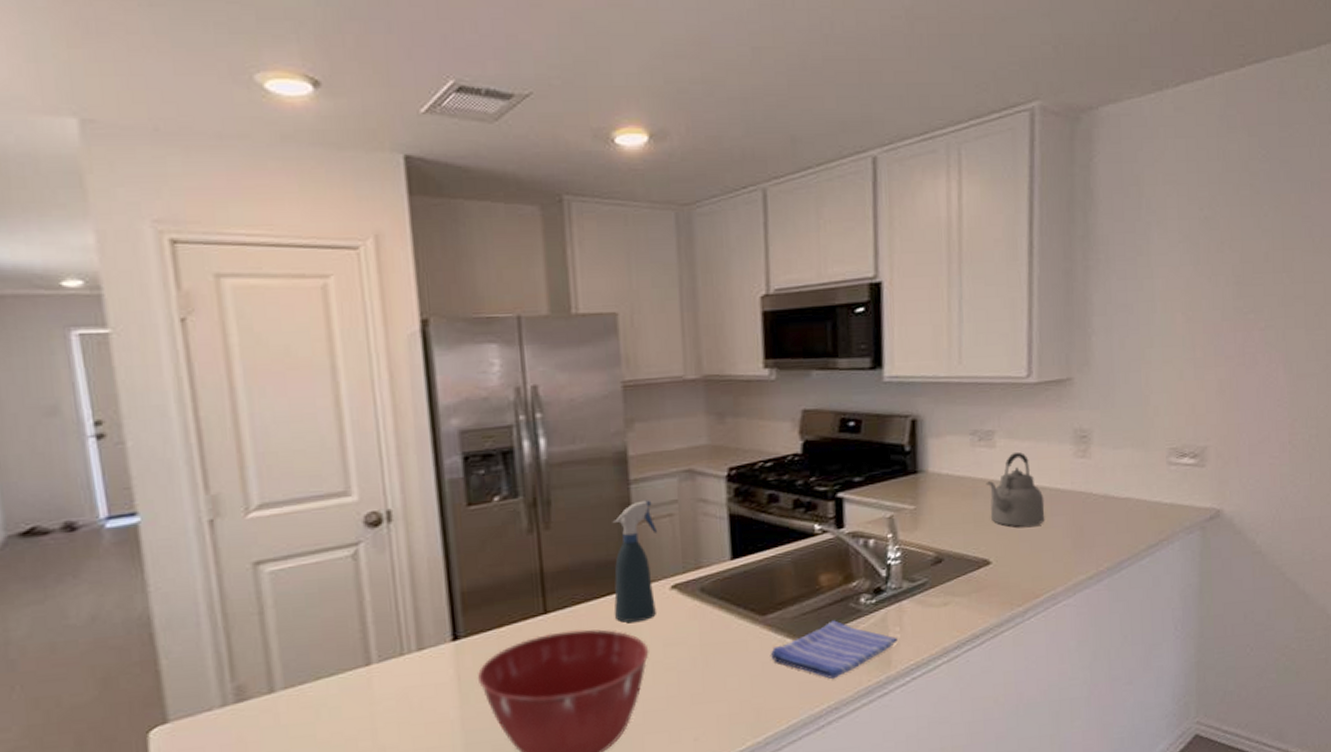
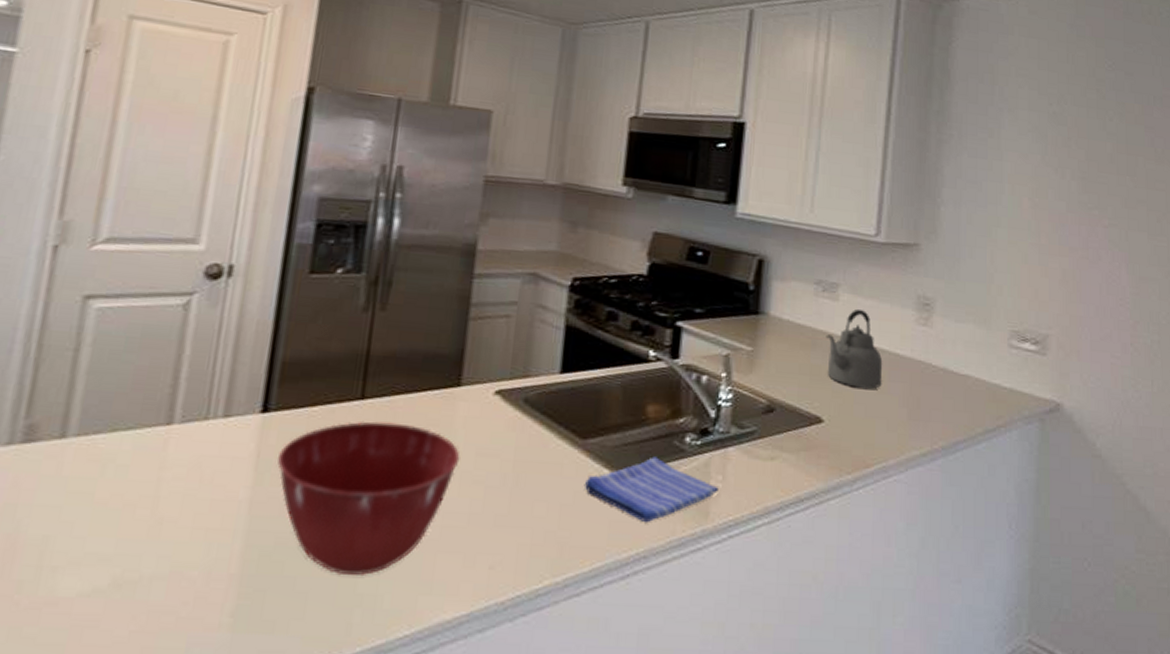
spray bottle: present [612,500,657,623] -> none [431,297,492,425]

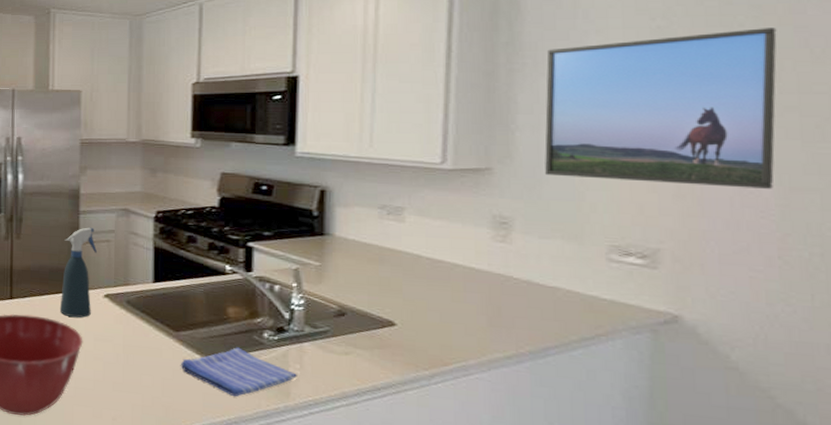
spray bottle: none [431,297,492,425] -> present [59,227,97,318]
kettle: present [825,309,883,389] -> none [393,229,457,298]
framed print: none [963,123,1134,278] -> present [545,28,777,189]

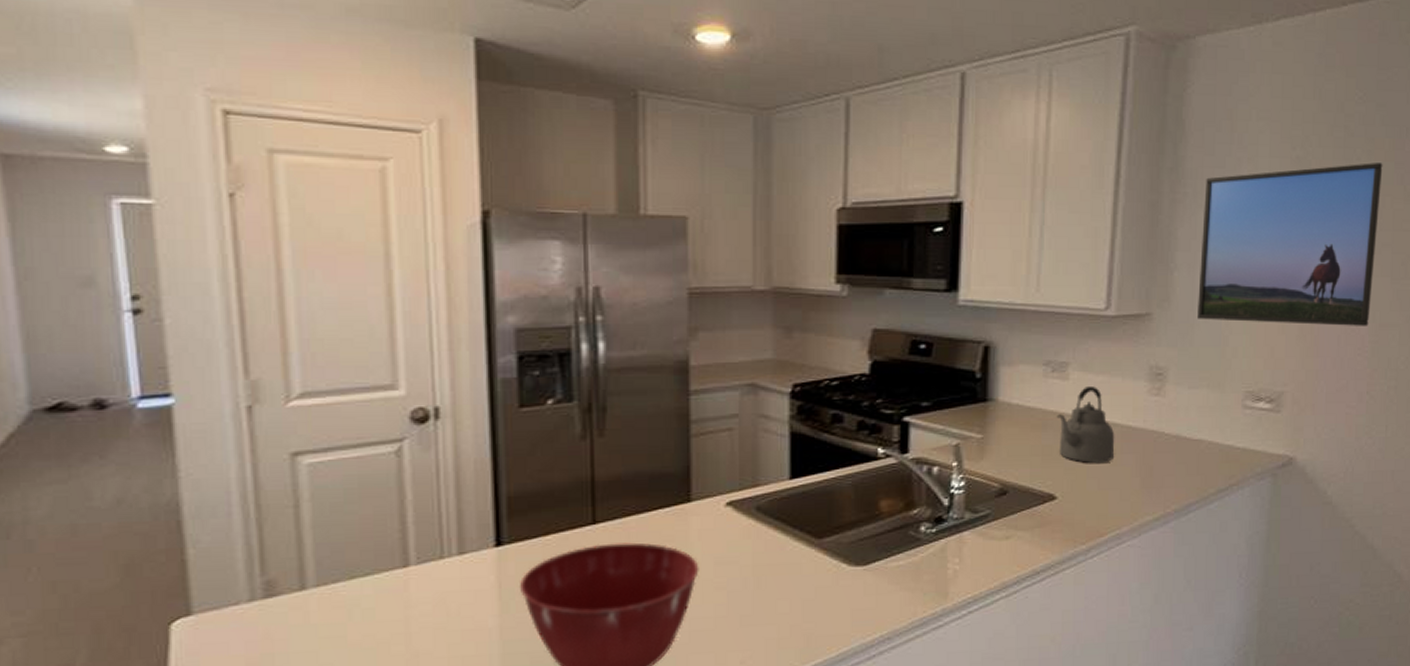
spray bottle: present [59,227,97,318] -> none [665,412,715,539]
dish towel: present [180,347,297,397] -> none [824,548,956,609]
kettle: none [393,229,457,298] -> present [1056,387,1115,463]

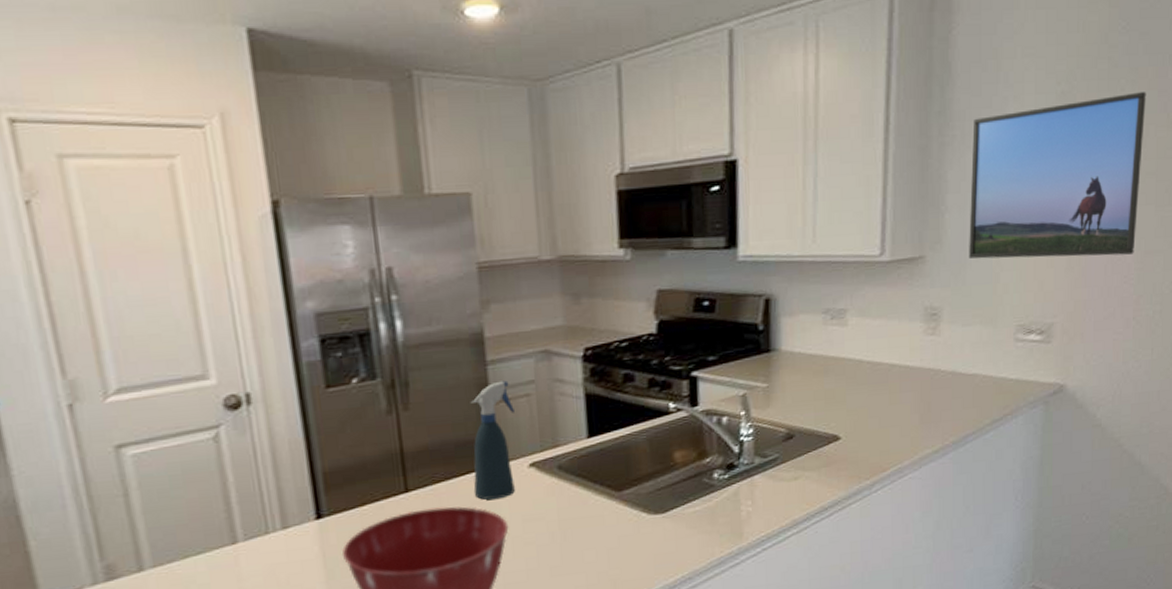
spray bottle: none [665,412,715,539] -> present [470,380,515,500]
kettle: present [1056,387,1115,463] -> none [837,330,894,403]

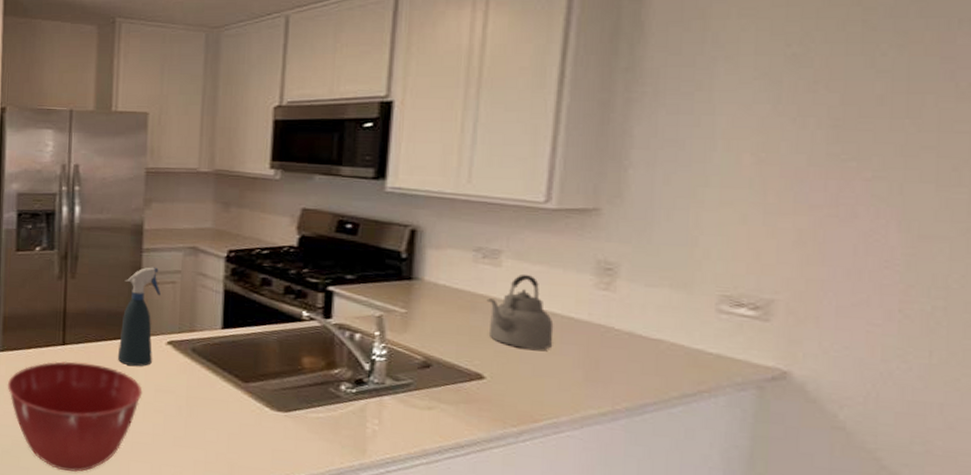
kettle: none [837,330,894,403] -> present [486,275,554,350]
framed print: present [969,92,1147,259] -> none [658,58,922,237]

